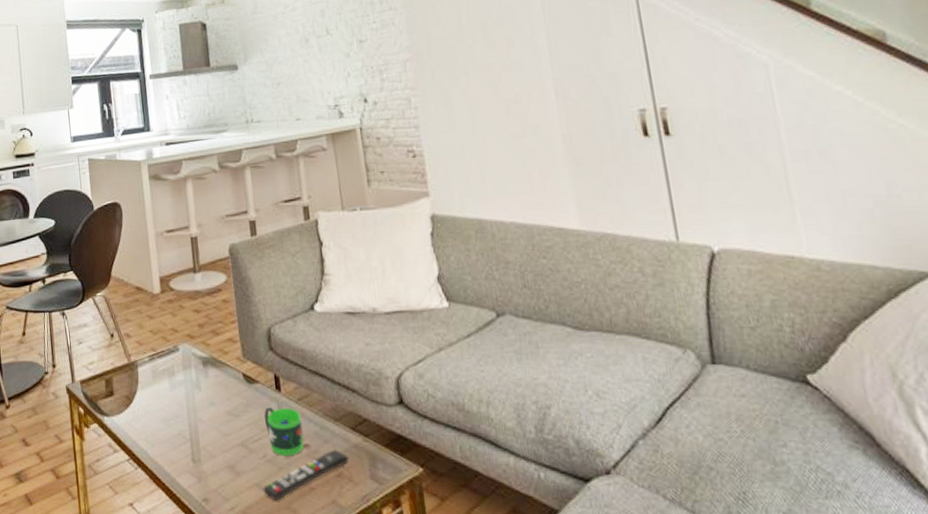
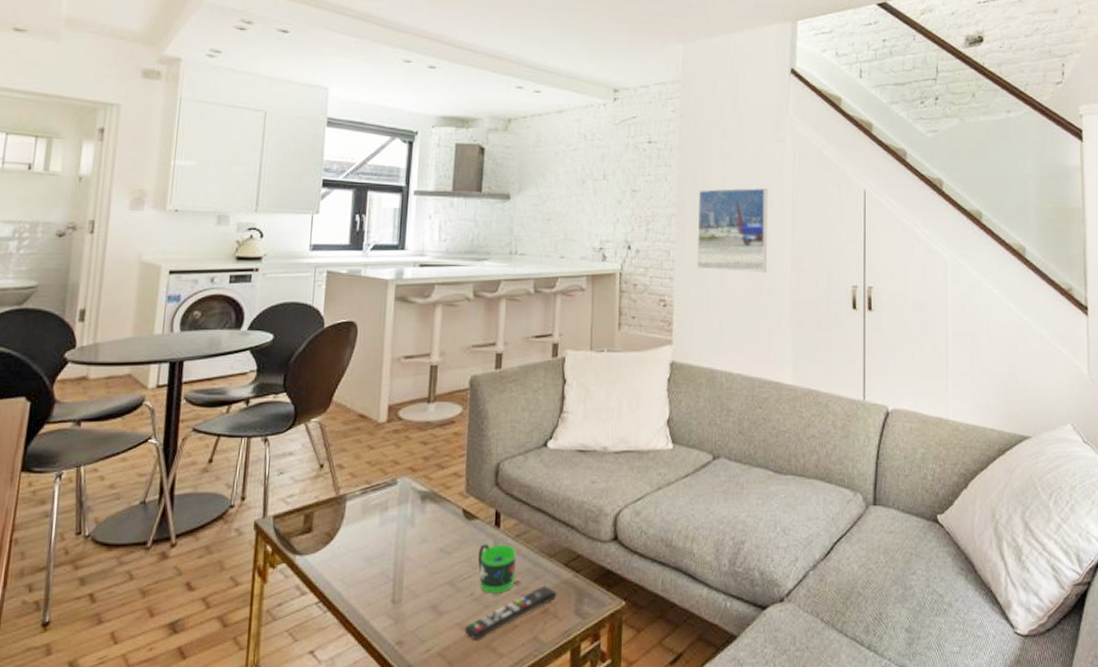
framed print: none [431,15,526,114] -> present [696,188,768,274]

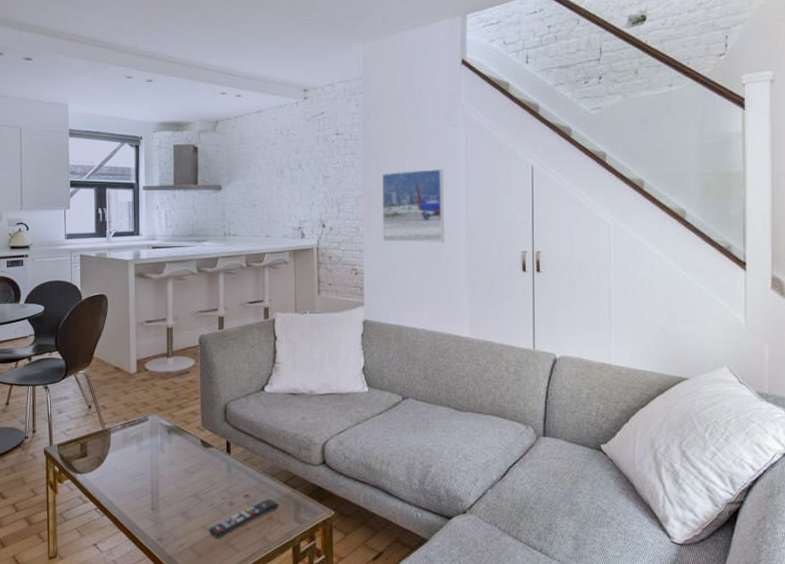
mug: present [477,543,516,594] -> none [214,465,245,504]

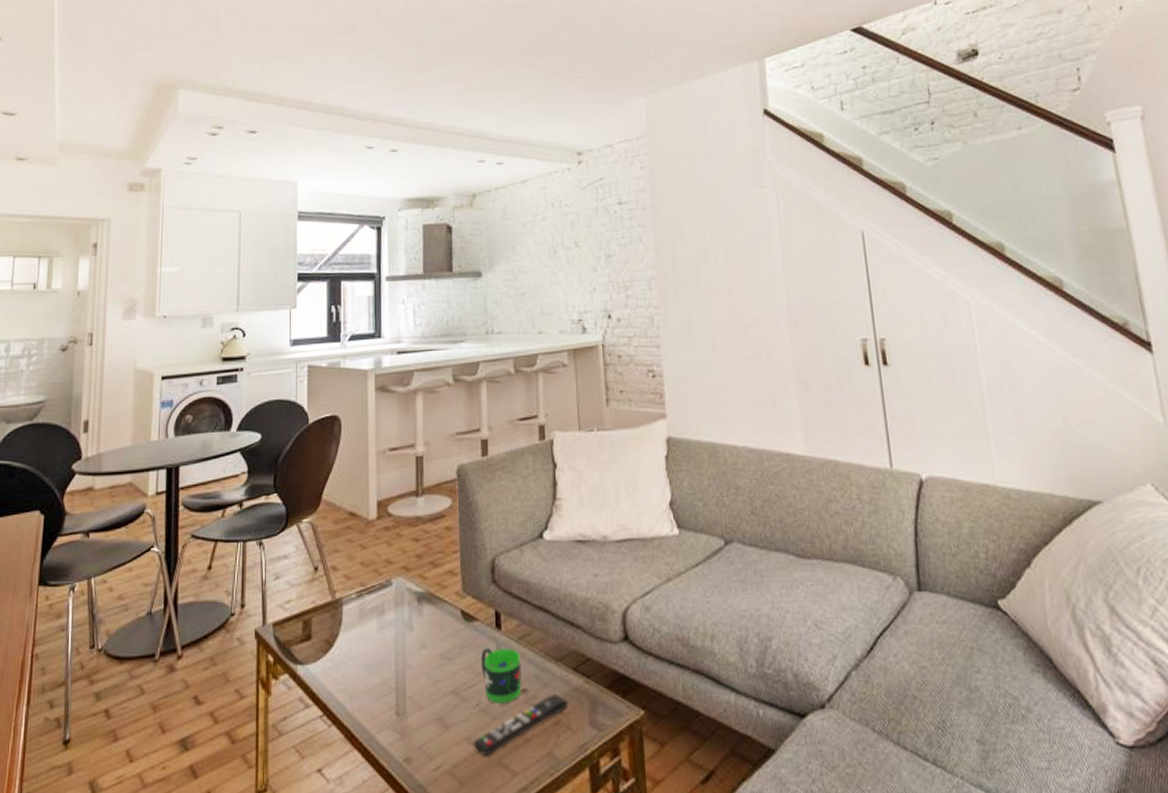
mug: none [214,465,245,504] -> present [480,647,522,704]
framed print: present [381,169,444,244] -> none [677,240,762,334]

